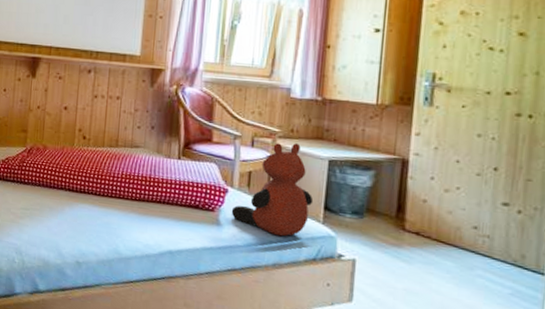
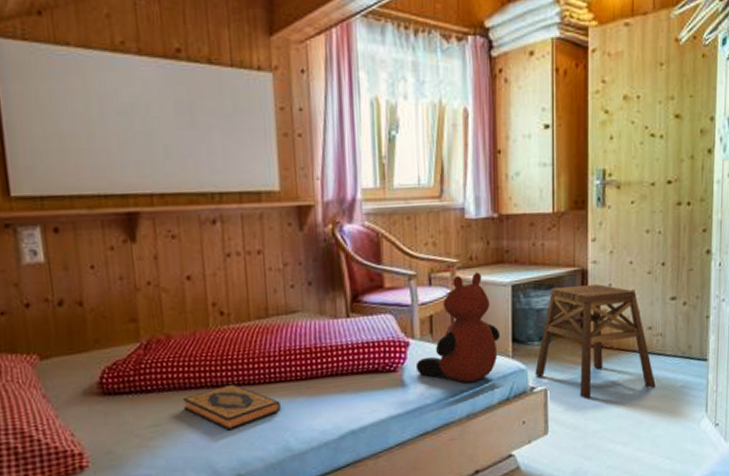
hardback book: none [47,191,117,226] -> present [183,384,281,431]
stool: none [344,170,479,287] -> present [535,284,656,399]

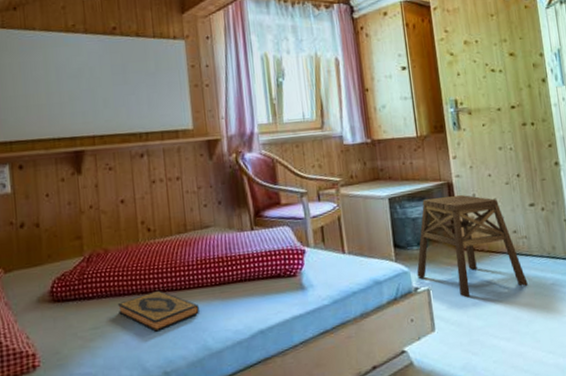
teddy bear: present [415,272,501,383] -> none [312,188,384,285]

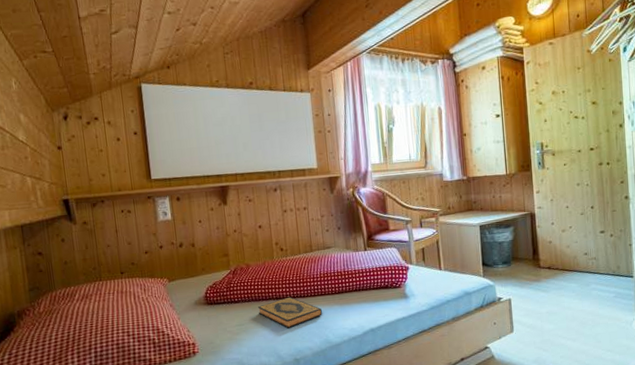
stool: present [416,195,528,297] -> none [500,223,594,306]

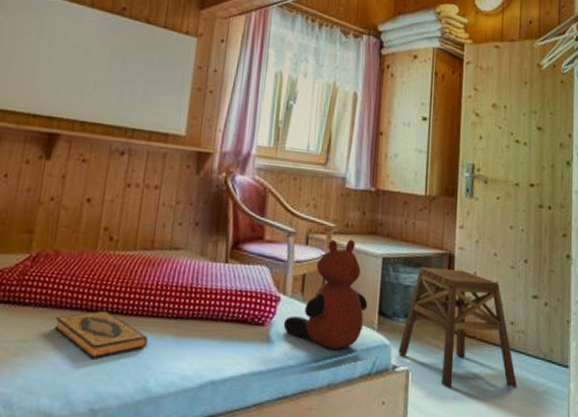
teddy bear: none [414,217,474,295] -> present [283,240,368,350]
stool: none [500,223,594,306] -> present [398,267,517,388]

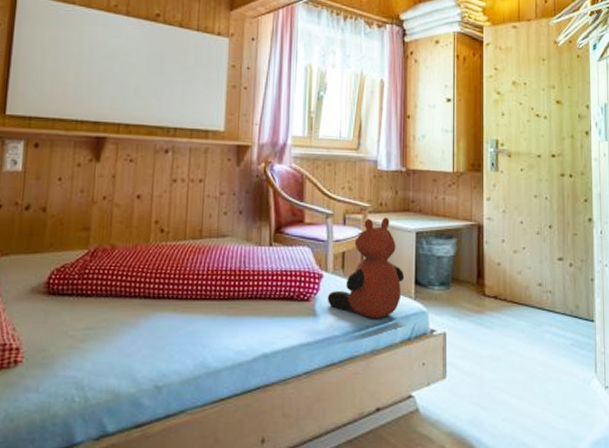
hardback book: present [55,310,148,359] -> none [117,296,203,341]
stool: present [398,267,517,388] -> none [435,239,547,346]

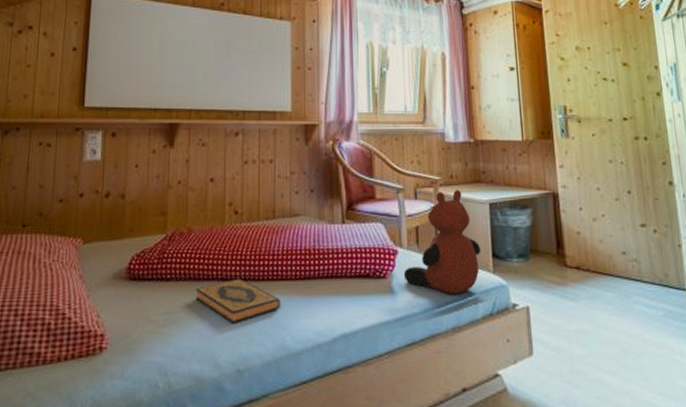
hardback book: none [117,296,203,341] -> present [196,278,280,324]

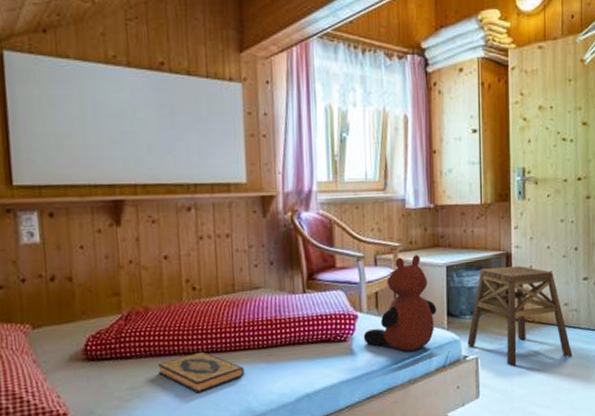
stool: none [516,208,637,320] -> present [467,266,572,366]

